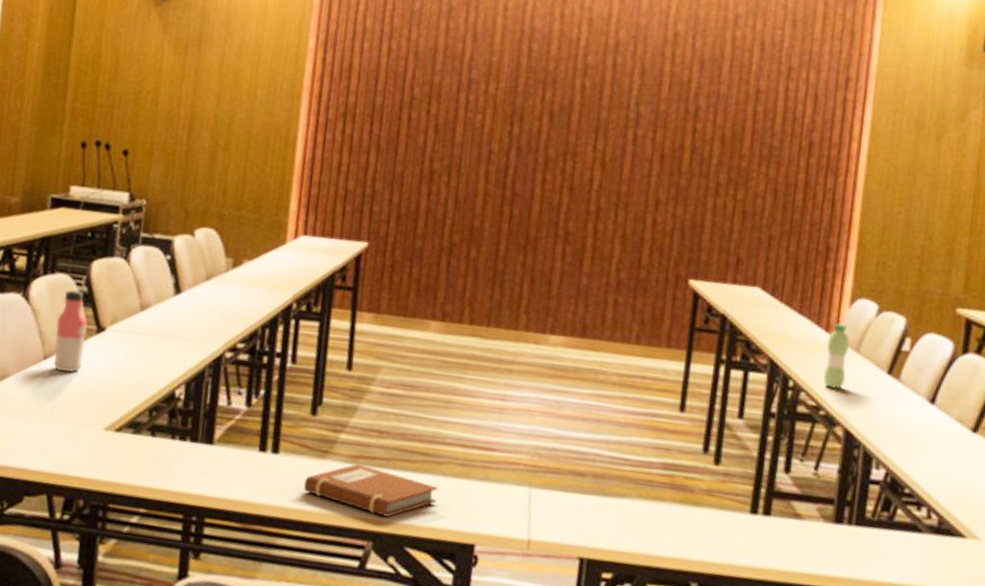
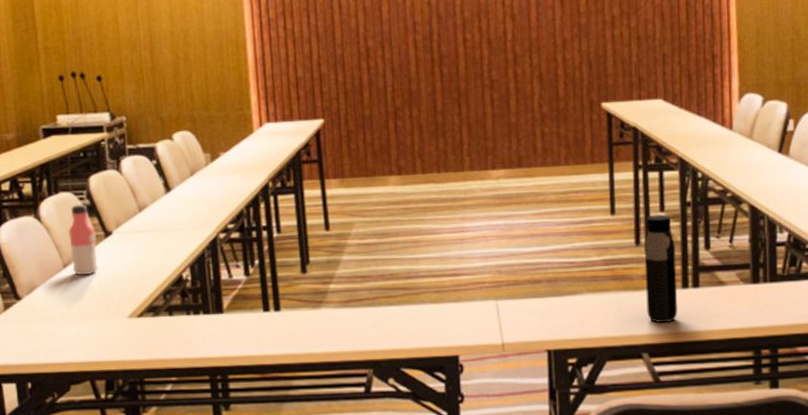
notebook: present [304,463,438,517] -> none [307,306,420,346]
water bottle: none [704,420,750,551] -> present [644,214,678,323]
water bottle: present [823,323,850,389] -> none [724,117,744,173]

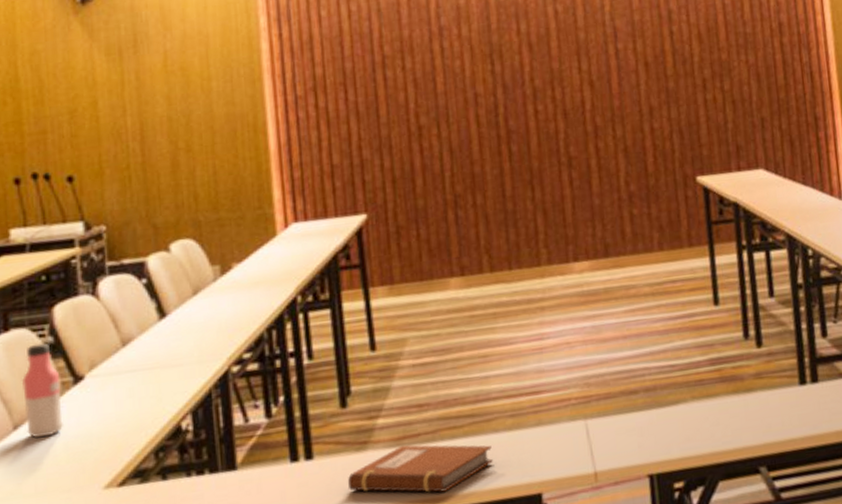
notebook: none [307,306,420,346] -> present [348,445,493,493]
water bottle: present [644,214,678,323] -> none [754,300,796,429]

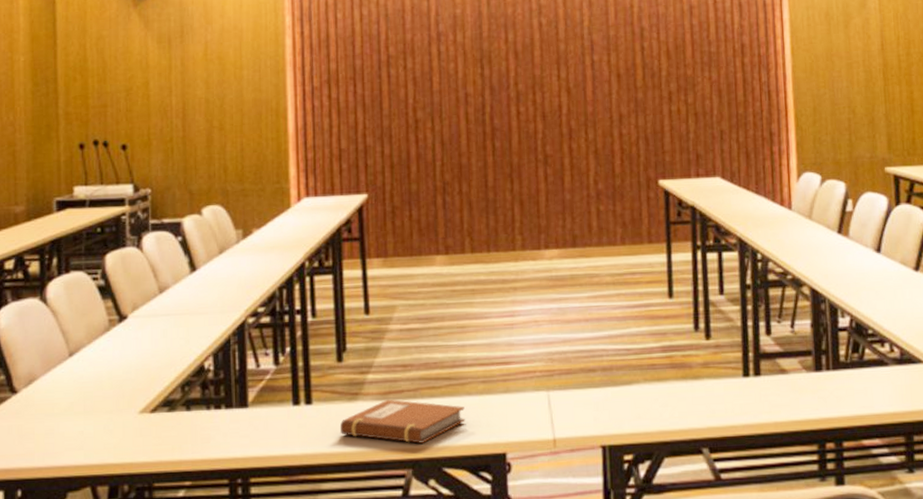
water bottle: present [21,342,63,438] -> none [77,284,109,365]

